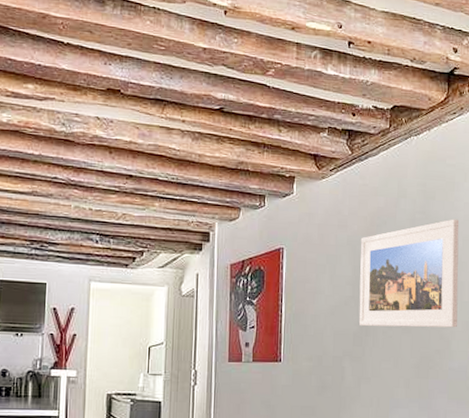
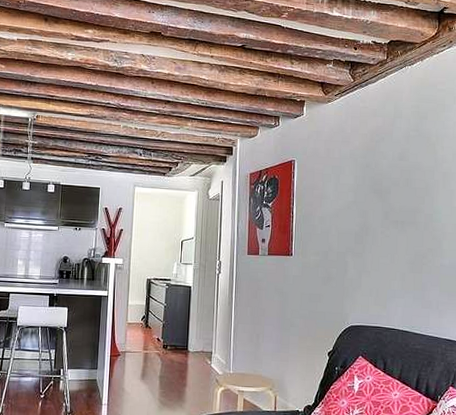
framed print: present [359,219,459,328] -> none [360,136,449,230]

